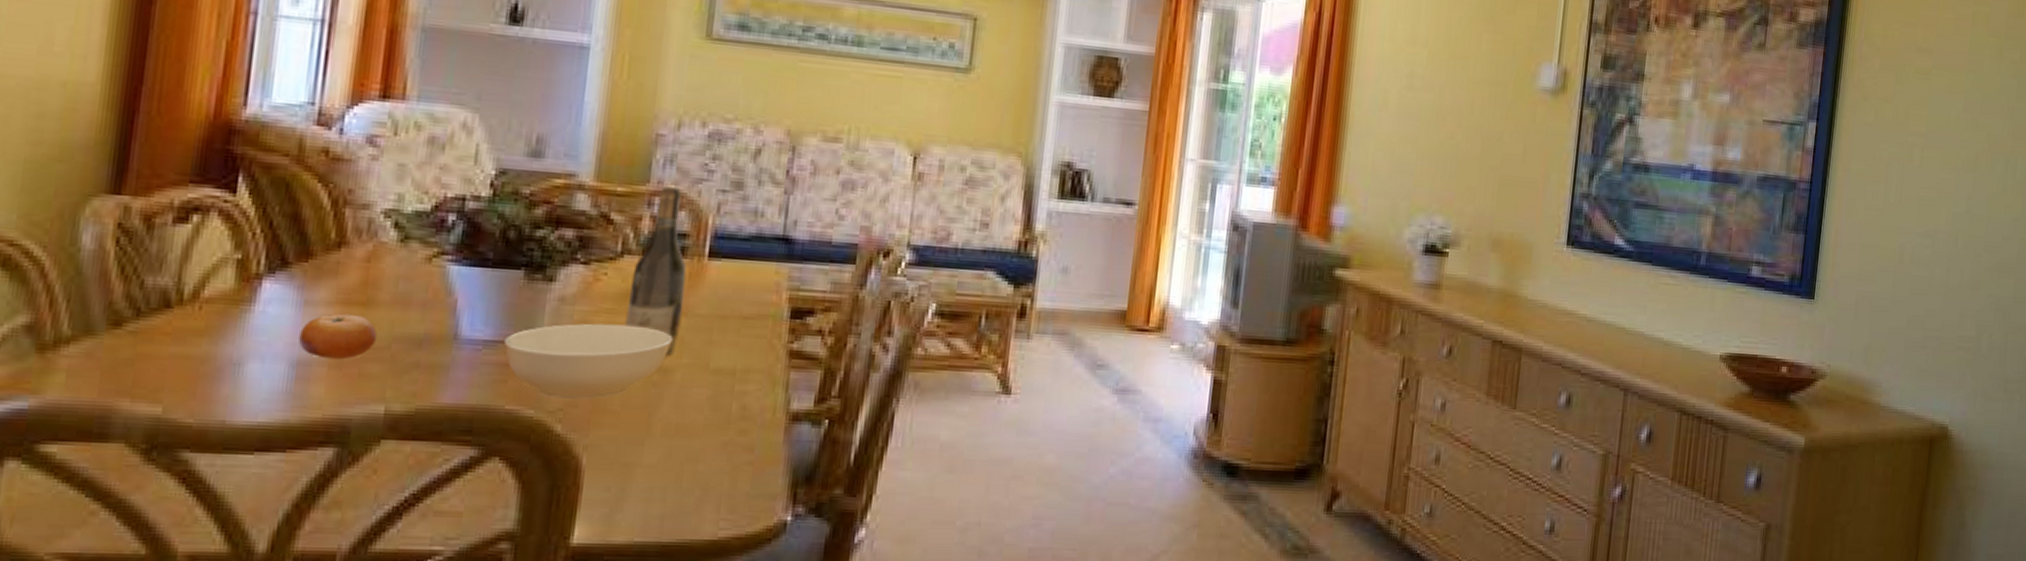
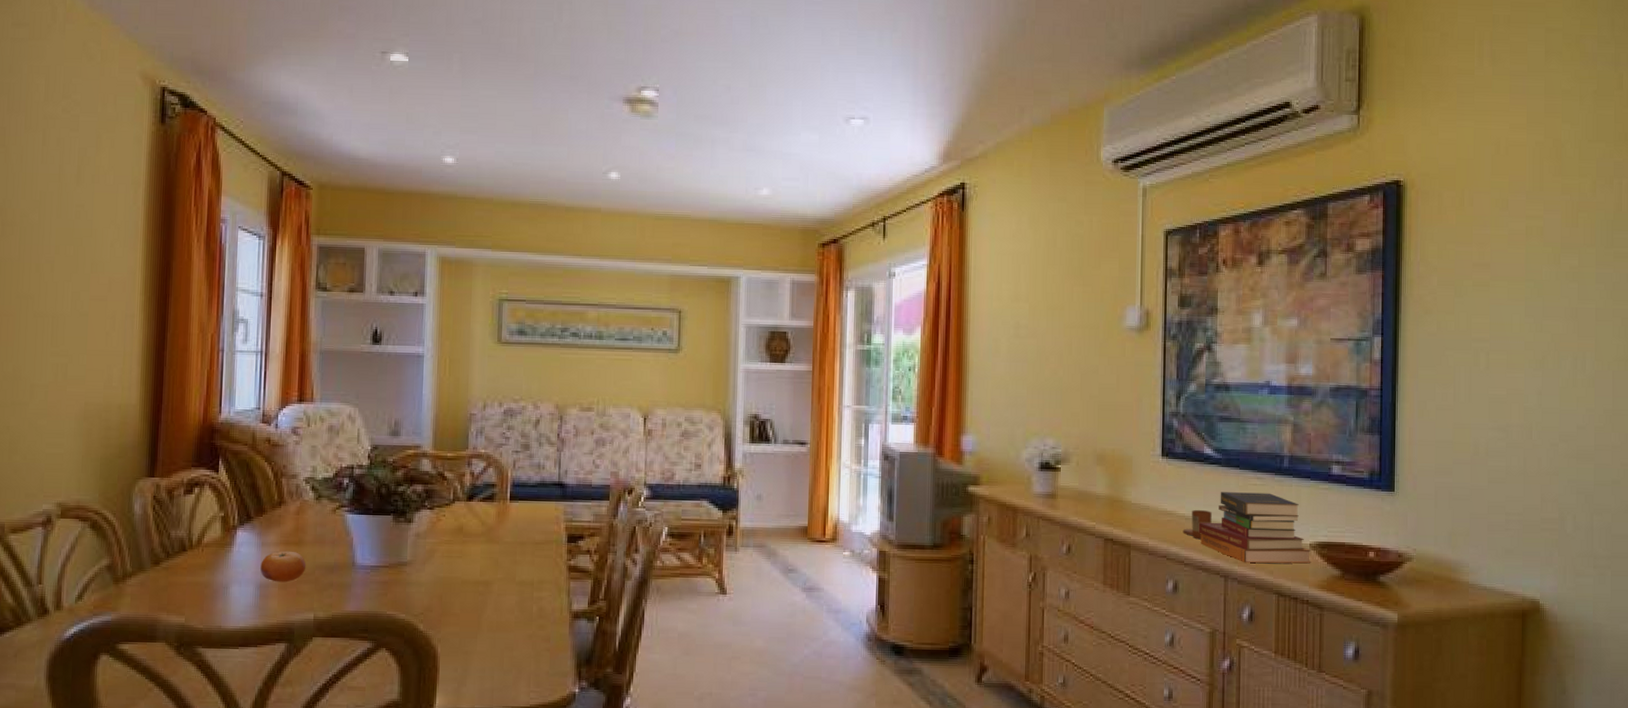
bowl: present [503,323,673,400] -> none [383,551,490,606]
wine bottle: present [625,185,687,357] -> none [459,450,497,574]
candle: none [1582,310,1617,344] -> present [1182,509,1212,539]
books: none [1600,290,1720,378] -> present [1198,492,1310,564]

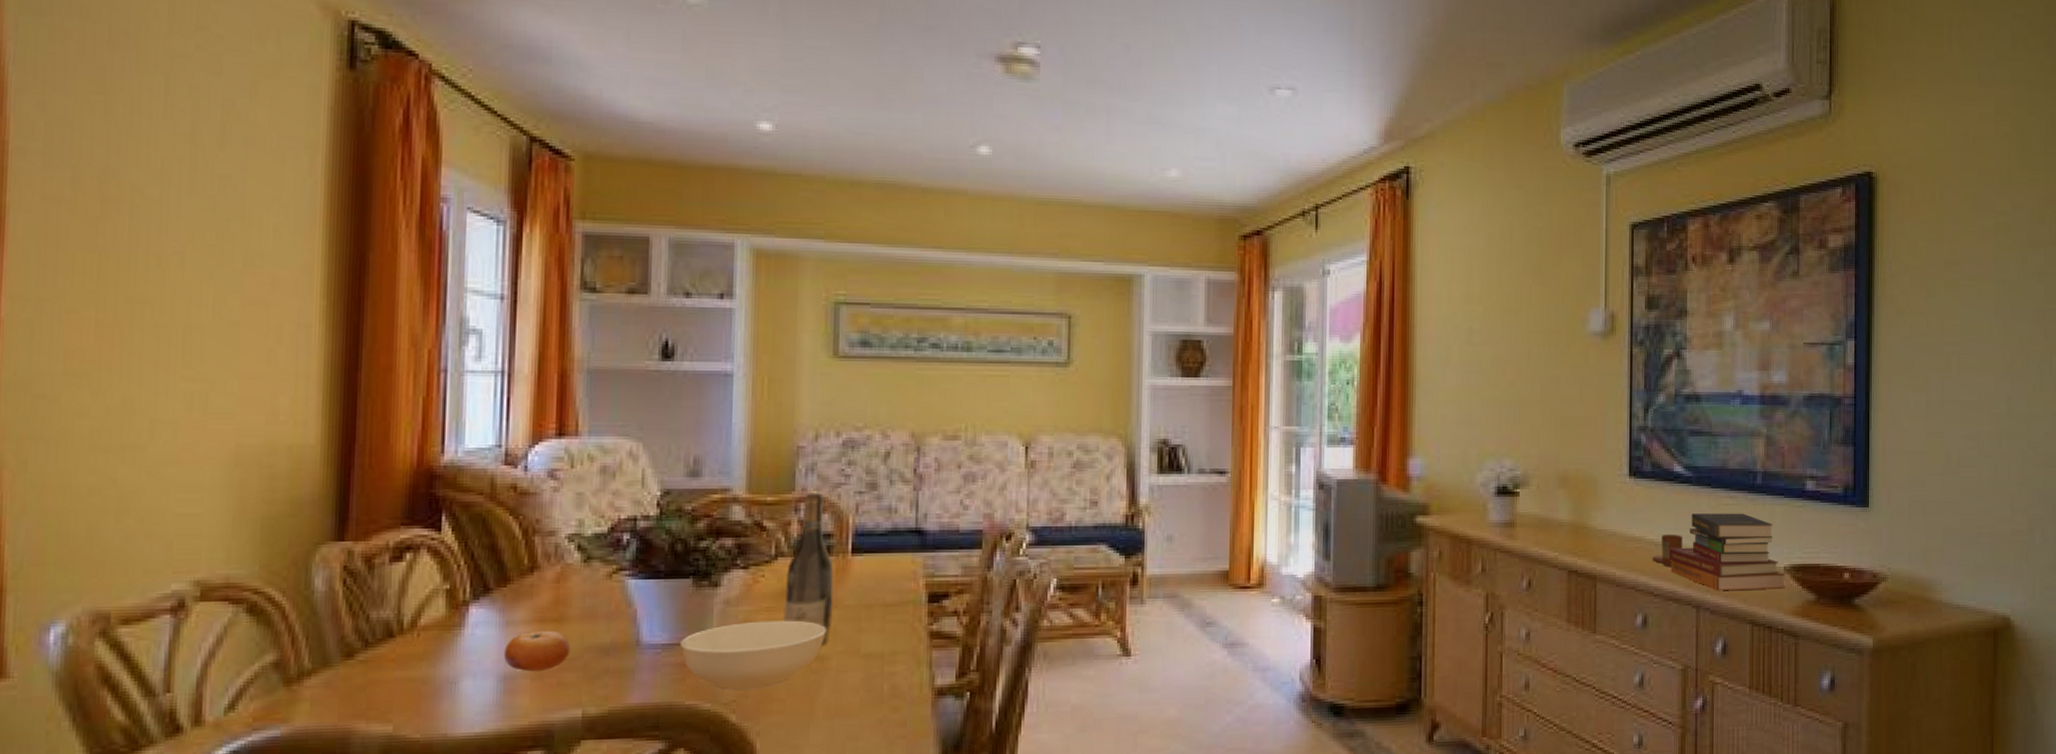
bowl: none [383,551,490,606] -> present [679,620,826,691]
wine bottle: none [459,450,497,574] -> present [784,491,834,647]

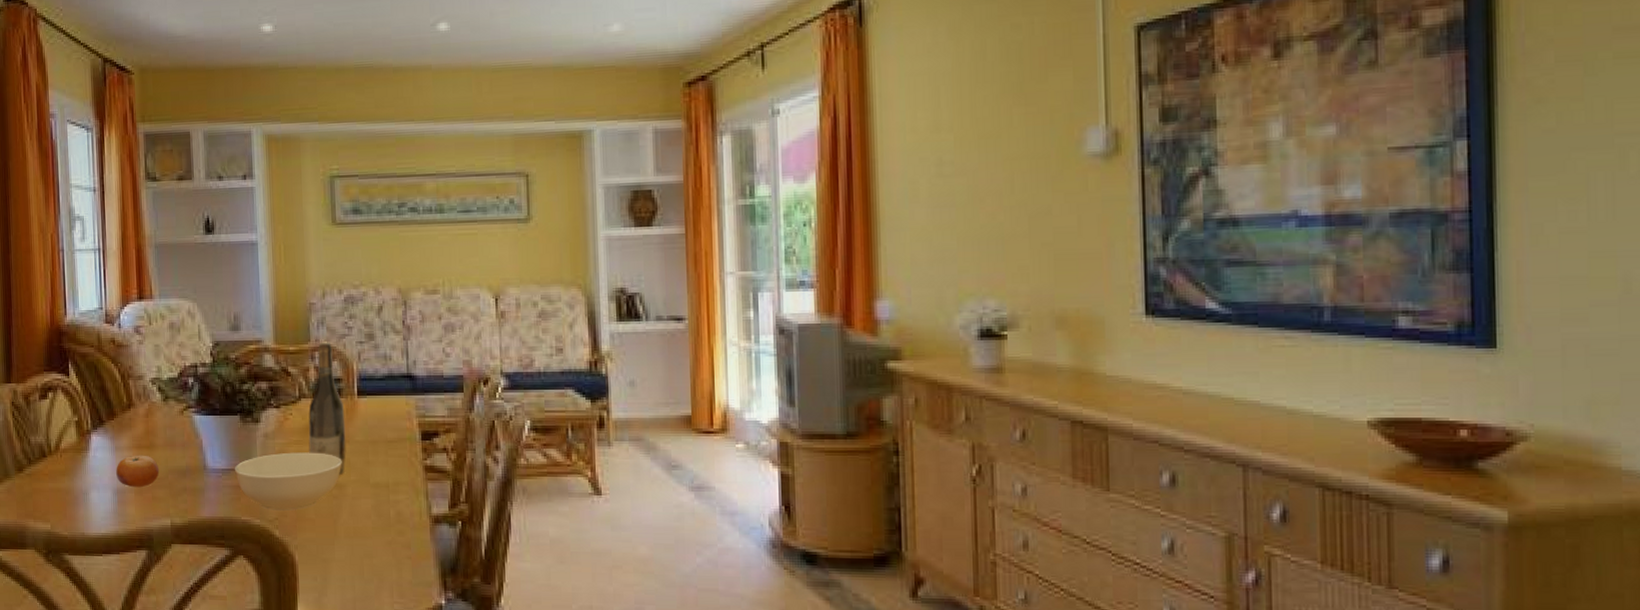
candle: present [1652,534,1683,566] -> none [1180,380,1221,418]
books: present [1668,513,1785,591] -> none [1202,356,1369,448]

